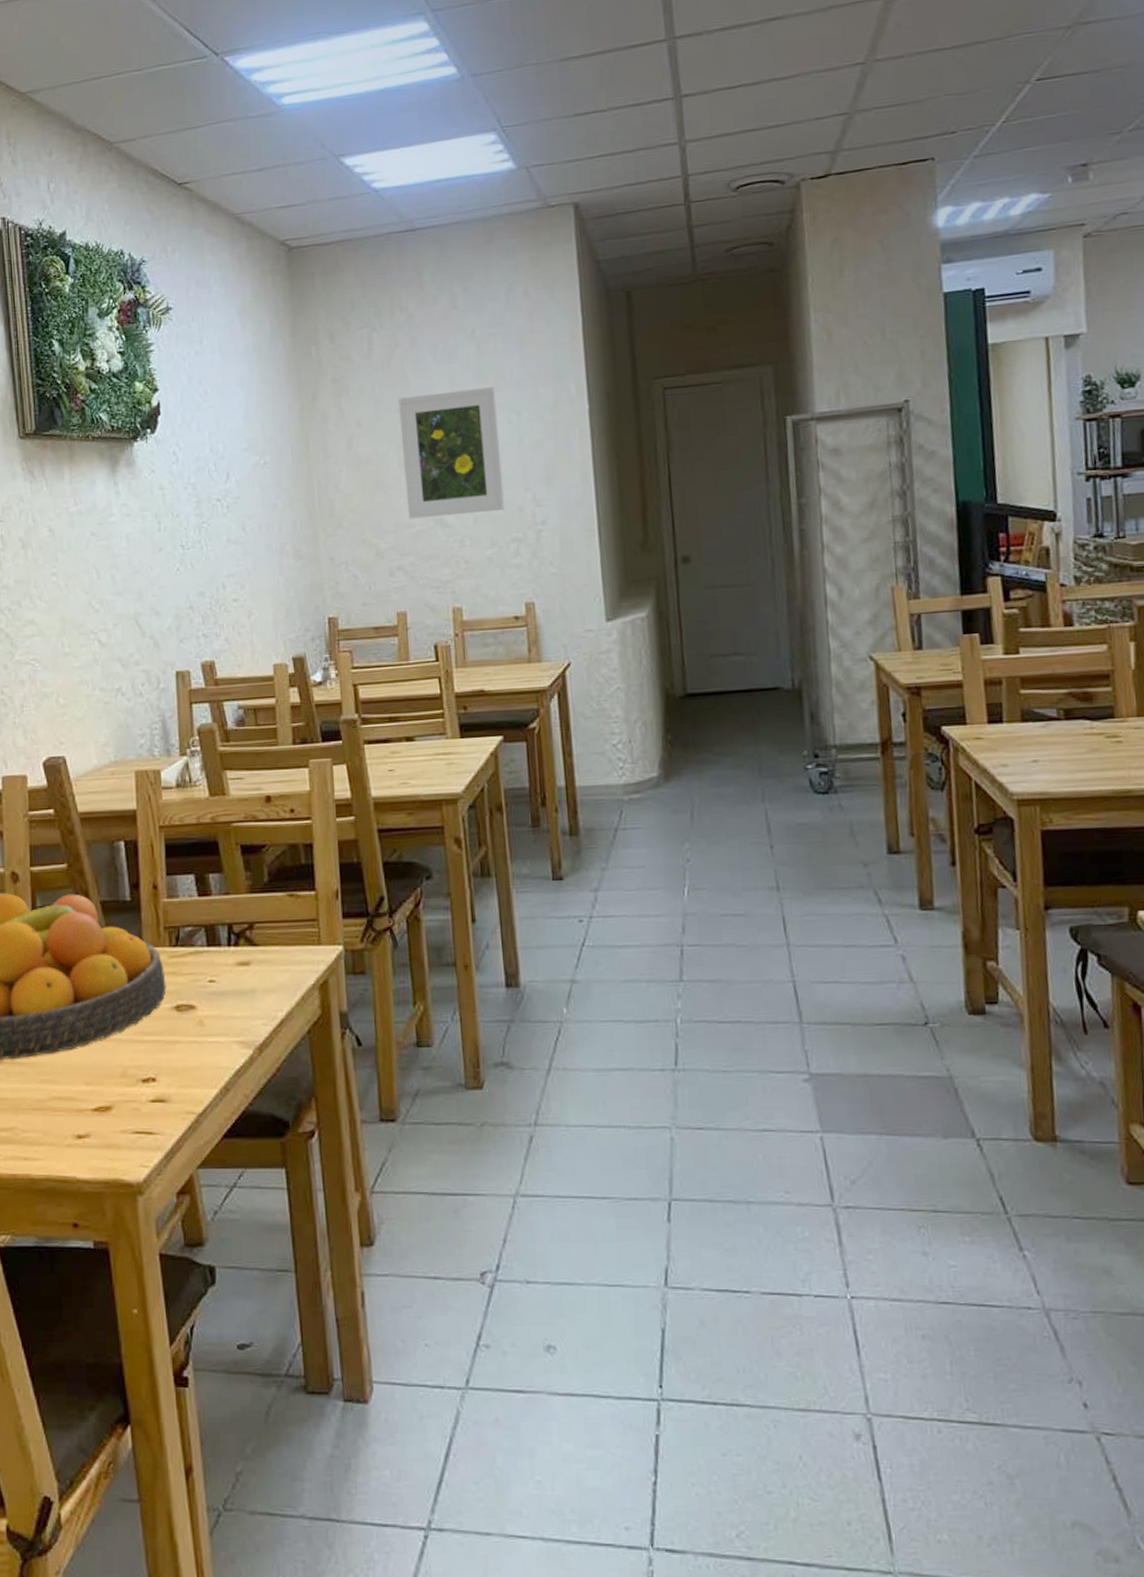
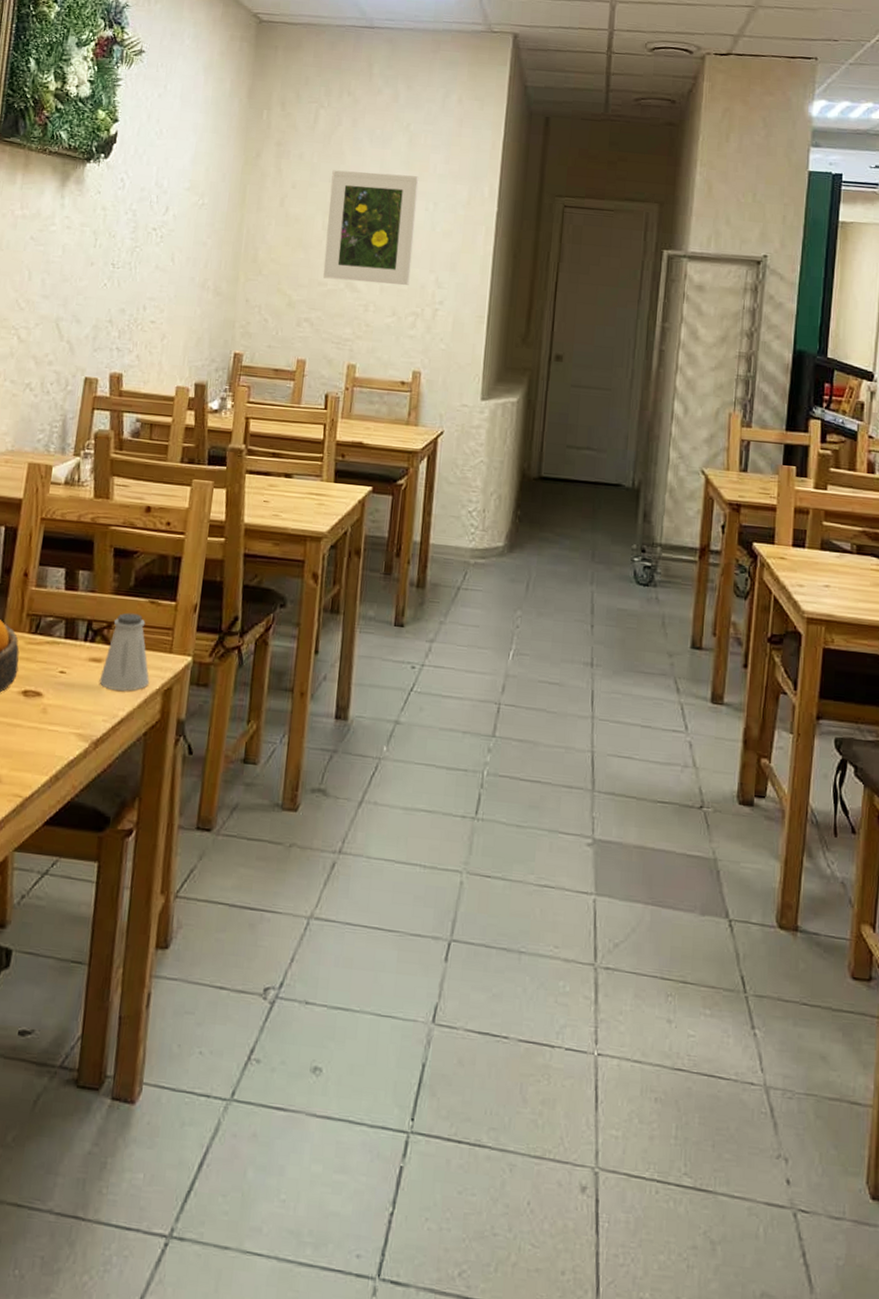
saltshaker: none [251,909,304,991] -> present [99,612,150,691]

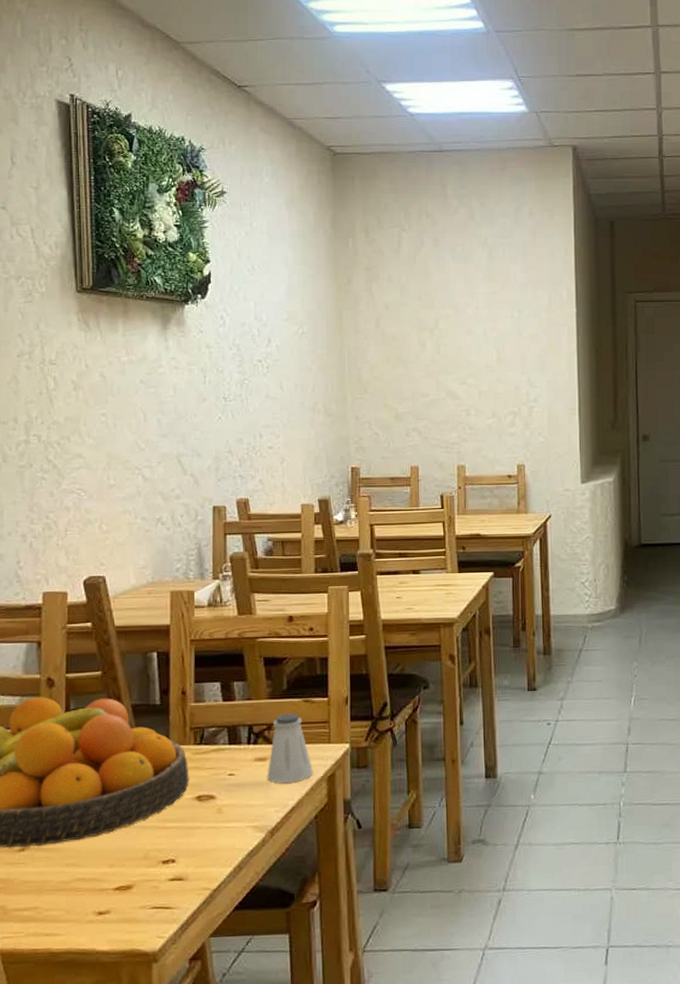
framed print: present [322,170,419,286] -> none [421,287,504,390]

